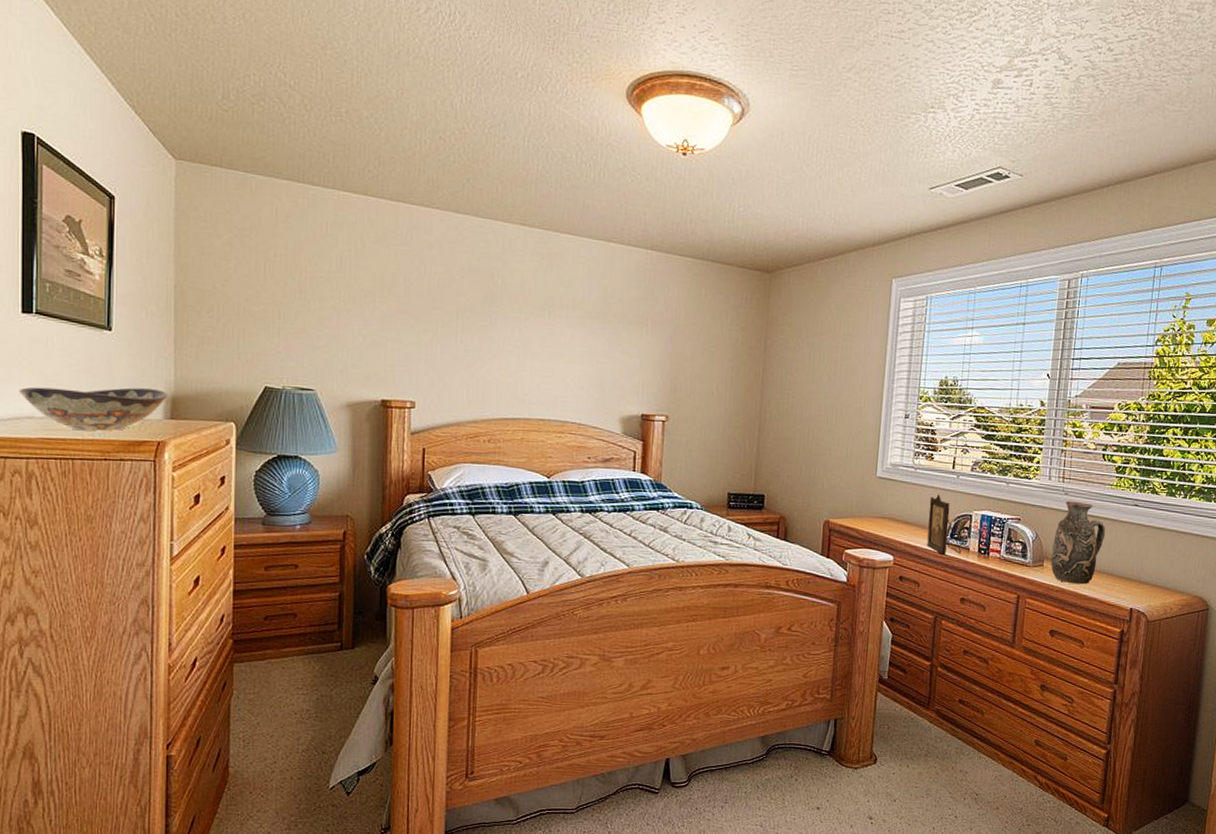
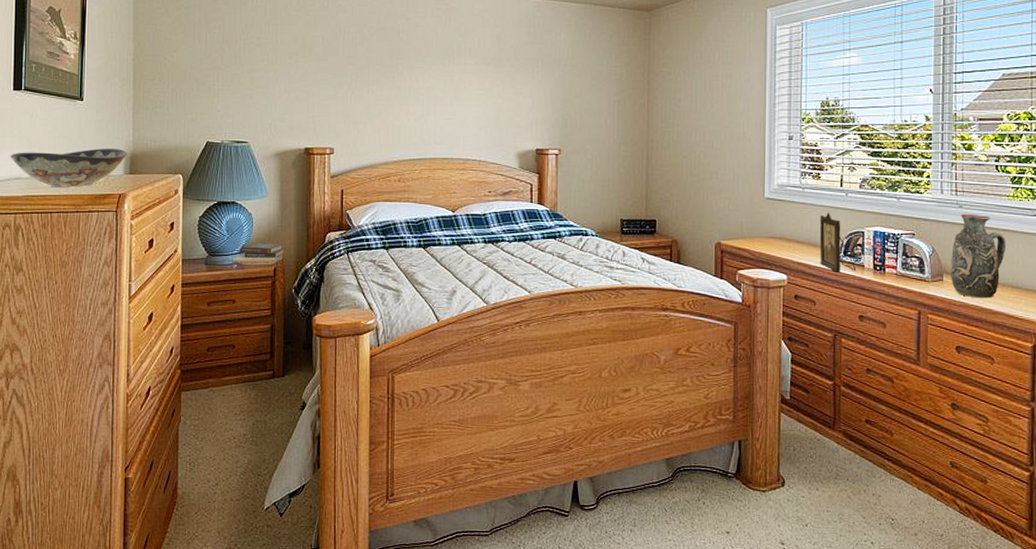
books: none [294,502,355,529] -> present [232,242,284,266]

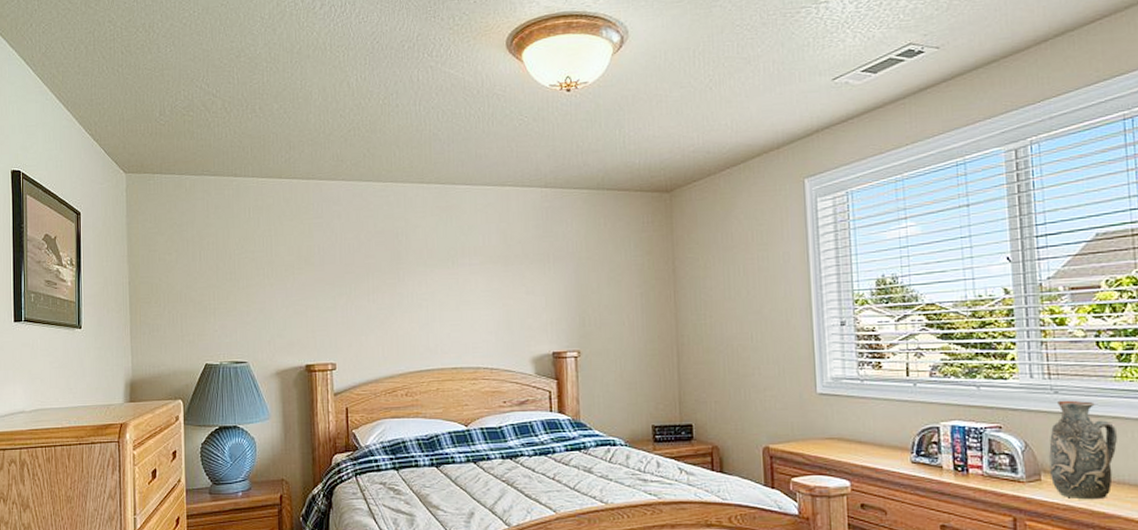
decorative bowl: present [10,148,128,188] -> none [13,376,127,420]
books: present [232,242,284,266] -> none [236,468,290,494]
photo frame: present [819,212,856,272] -> none [884,406,932,476]

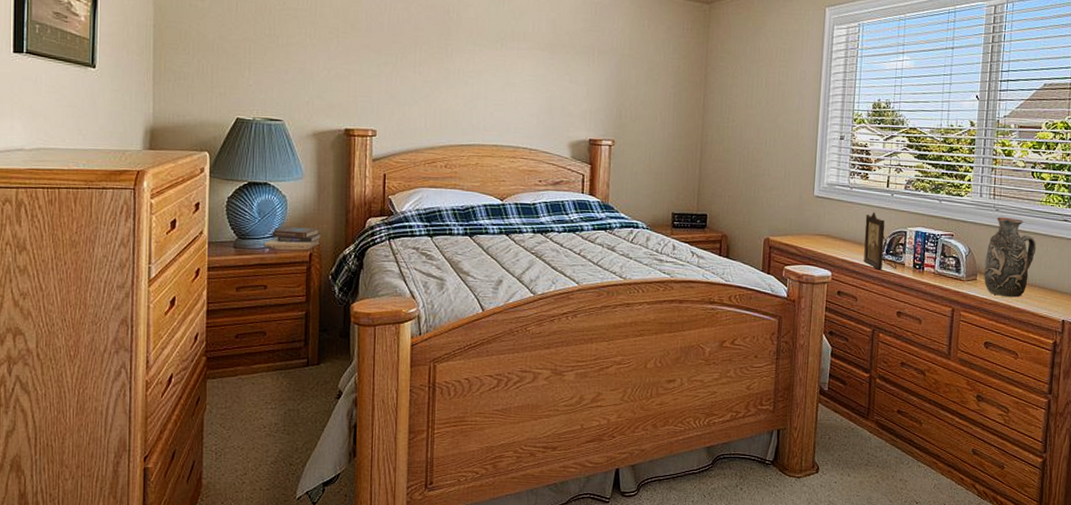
books: none [236,468,290,494] -> present [263,225,321,251]
photo frame: none [884,406,932,476] -> present [863,211,897,270]

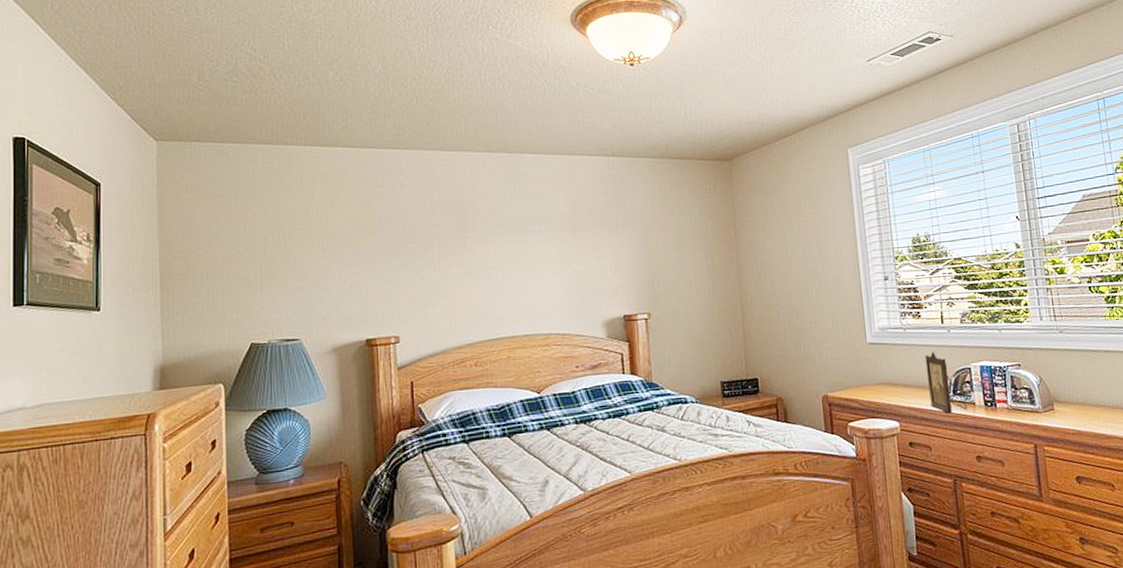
books: present [263,225,321,251] -> none [287,450,349,482]
decorative vase: present [983,217,1037,298] -> none [1058,338,1111,424]

